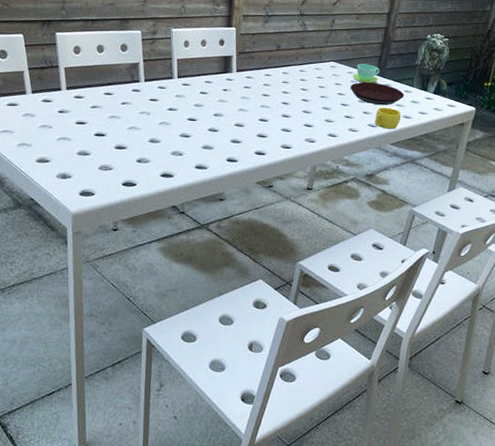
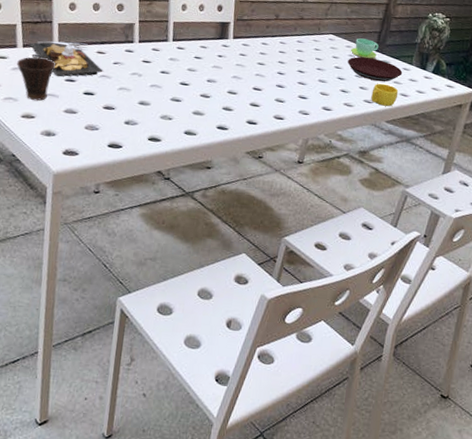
cup: none [27,102,66,146] -> present [17,56,56,102]
plate: none [37,85,113,121] -> present [28,40,104,77]

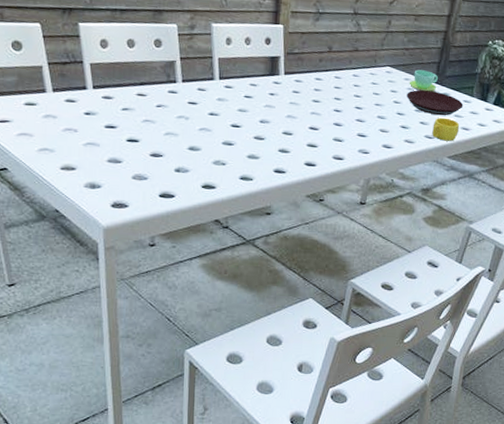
cup: present [17,56,56,102] -> none [48,102,93,152]
plate: present [28,40,104,77] -> none [59,83,147,124]

